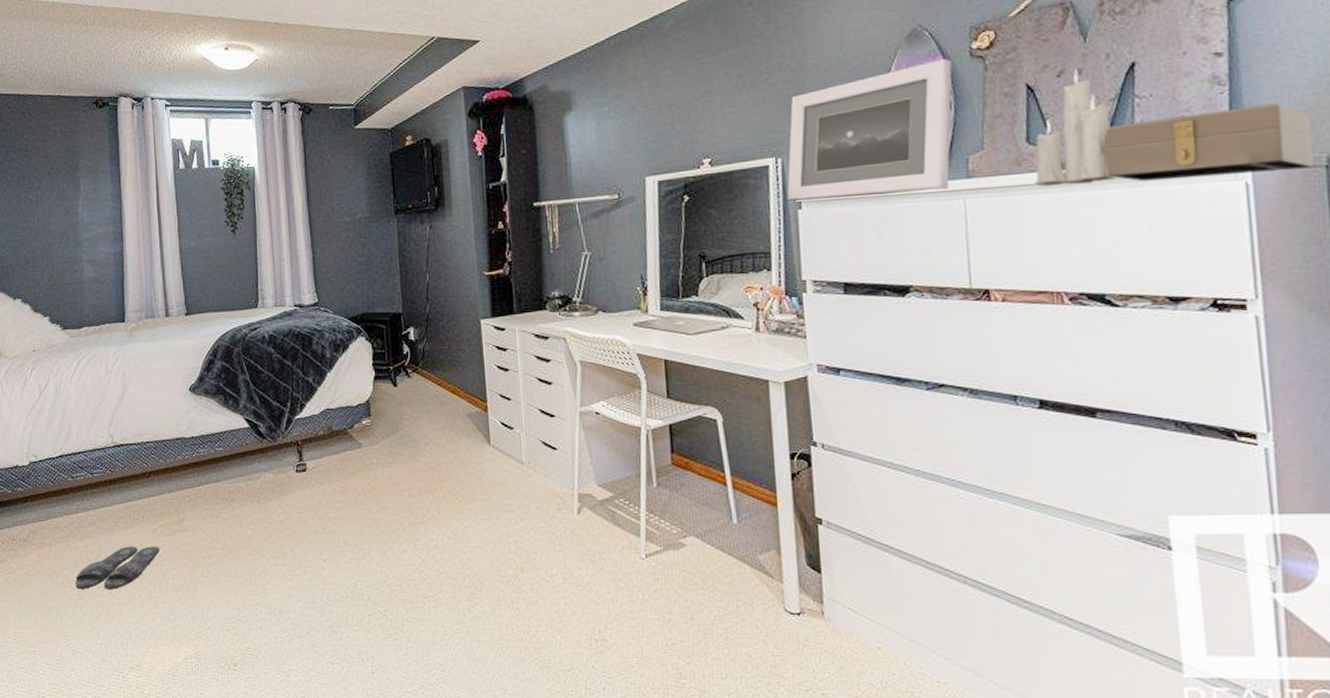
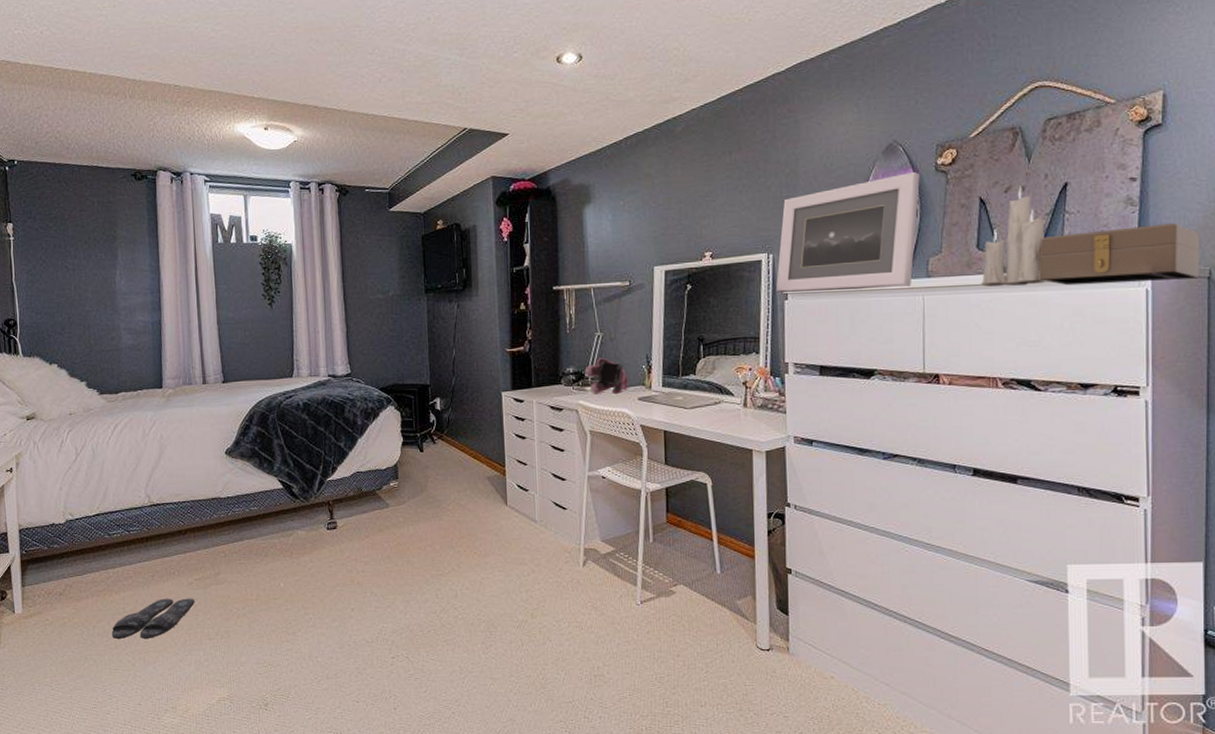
stuffed bear: none [572,279,622,321] -> present [585,357,629,395]

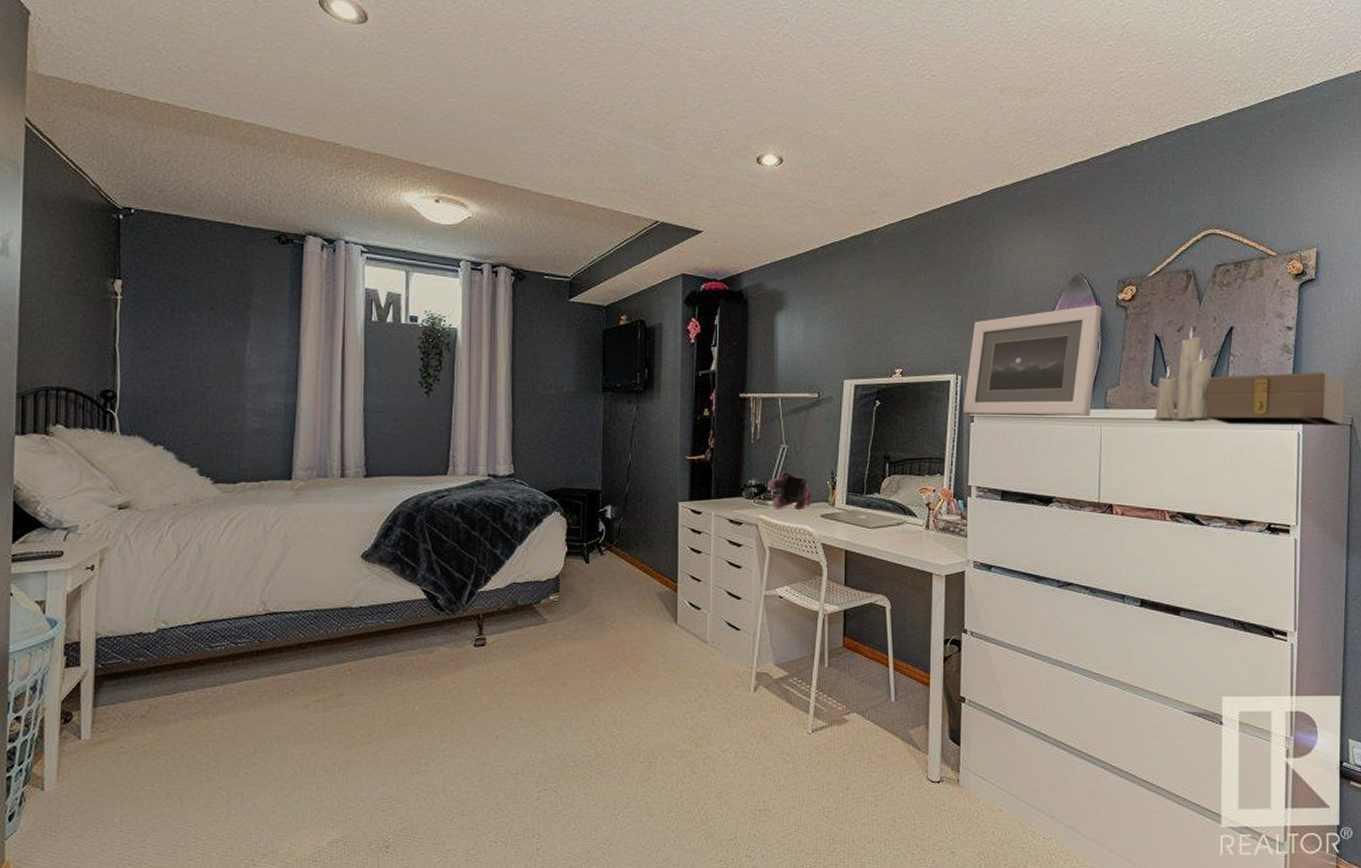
slippers: present [111,598,195,639] -> none [203,722,311,770]

